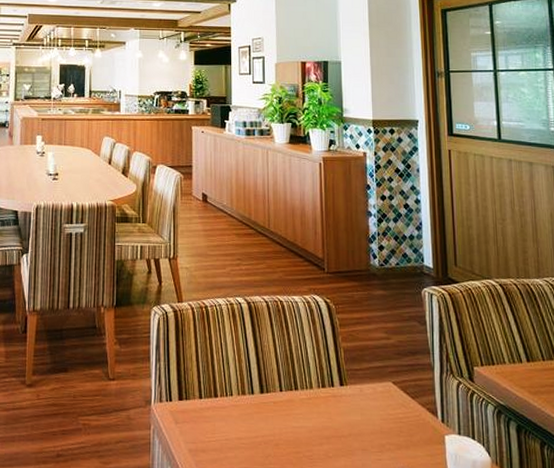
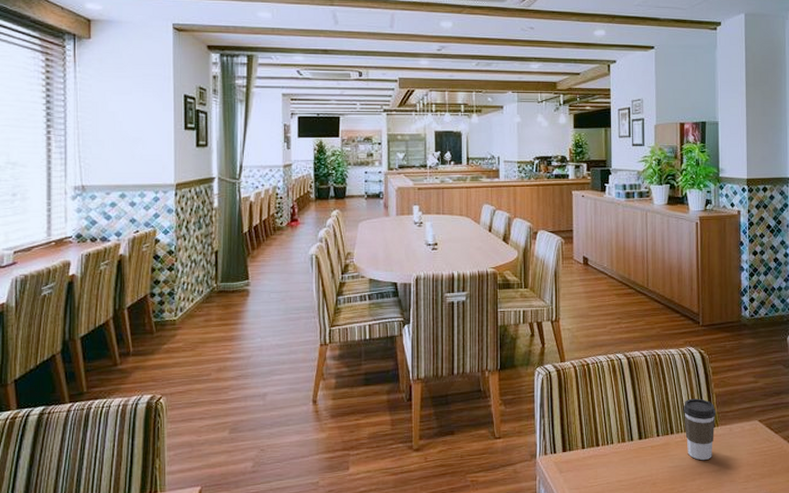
coffee cup: none [308,352,344,422] -> present [683,398,716,460]

